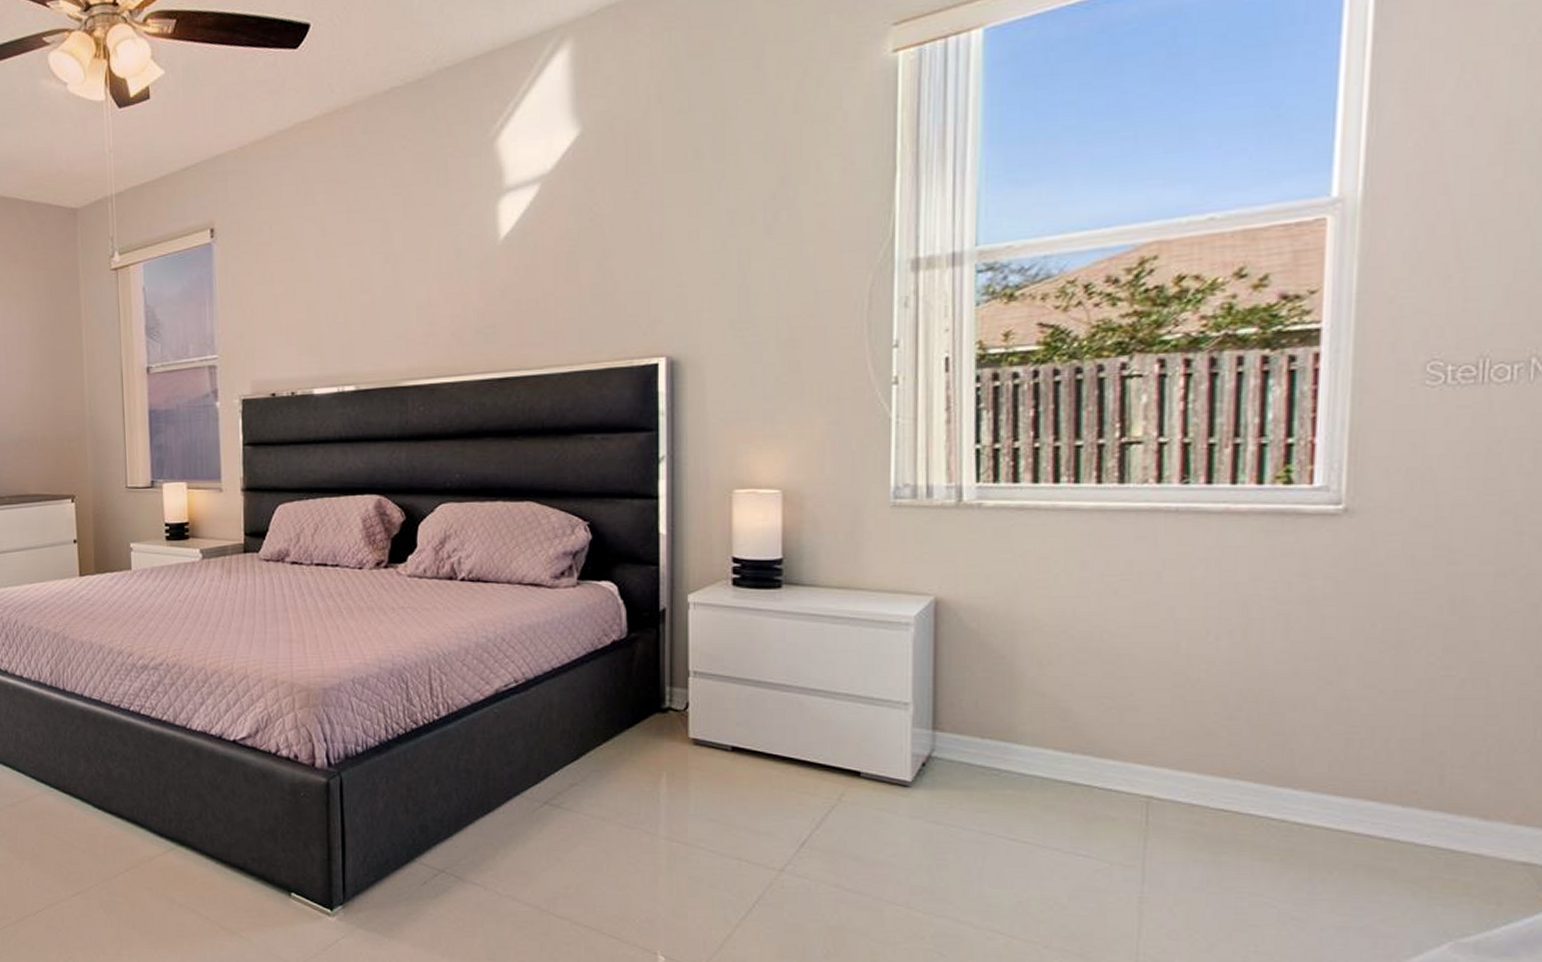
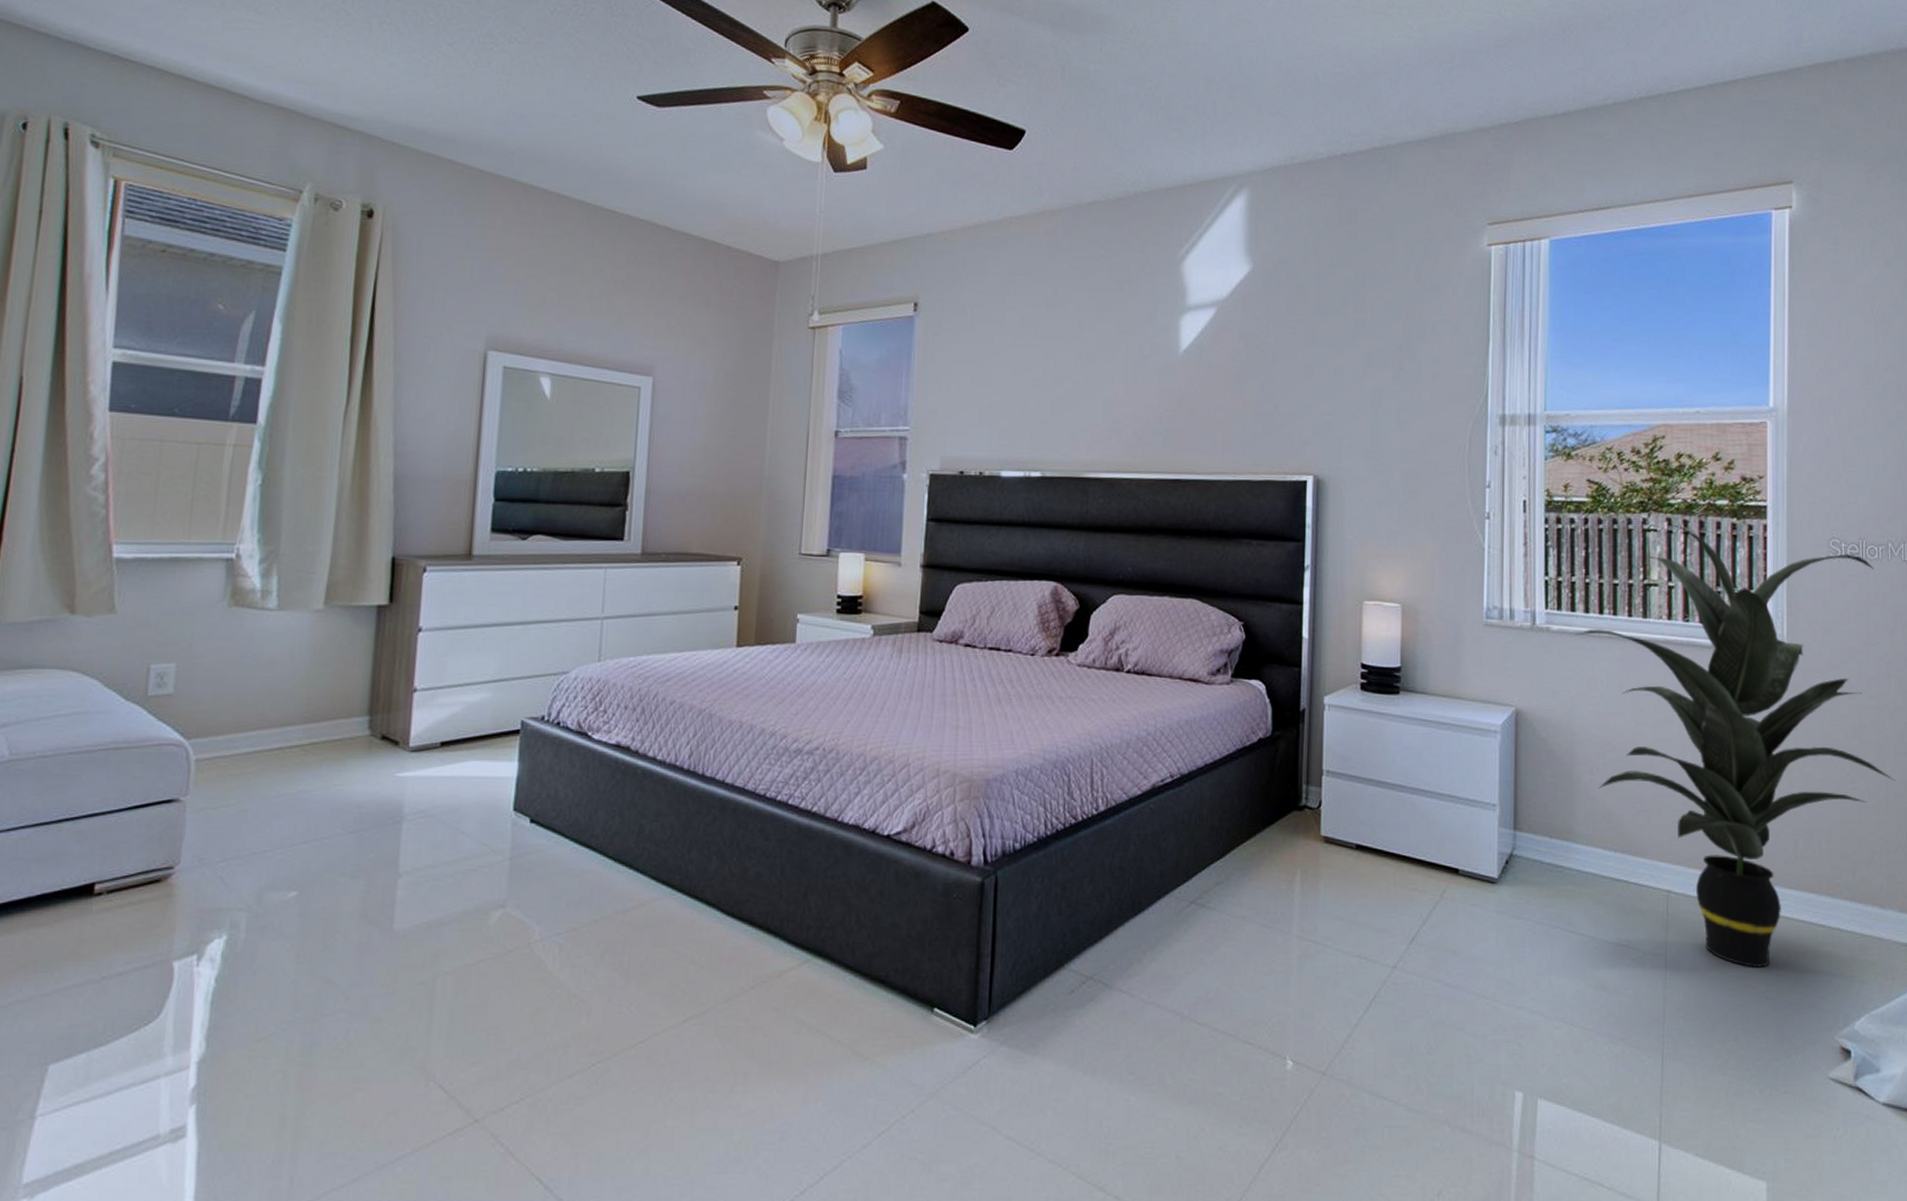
indoor plant: none [1019,365,1520,884] -> present [1575,524,1895,967]

